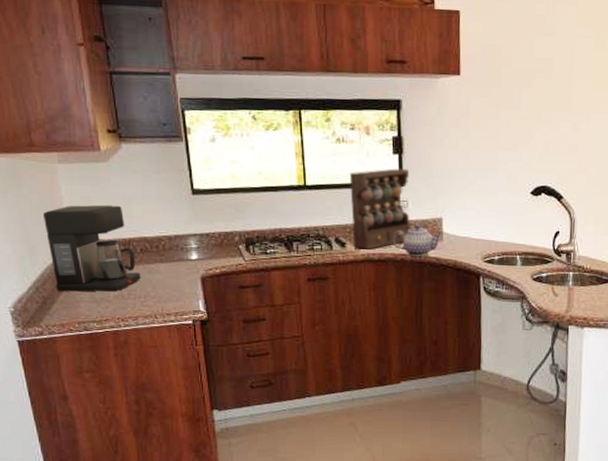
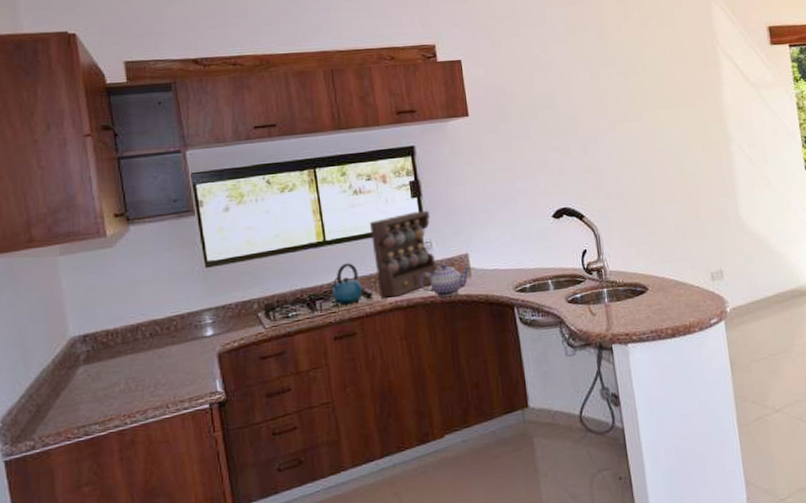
coffee maker: present [42,204,141,292] -> none [40,290,151,395]
kettle: none [307,210,338,249] -> present [330,263,364,305]

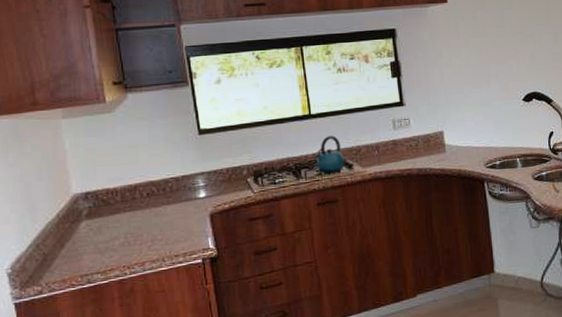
spice rack: present [369,210,438,299] -> none [352,89,415,170]
teapot: present [419,263,471,298] -> none [397,139,445,171]

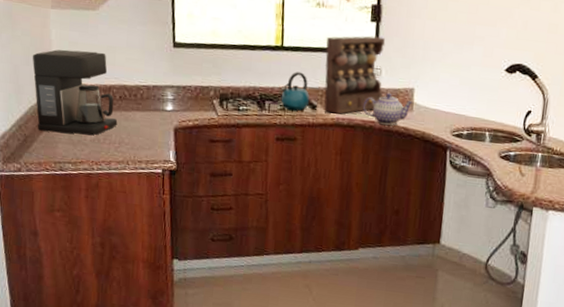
coffee maker: none [45,153,148,246] -> present [32,49,118,135]
spice rack: none [352,89,415,170] -> present [324,35,386,115]
teapot: none [397,139,445,171] -> present [362,92,414,126]

